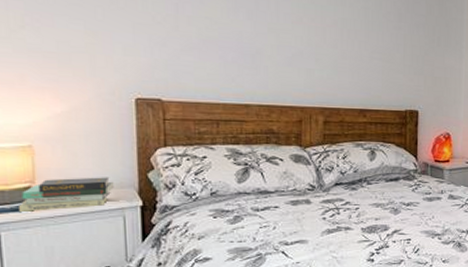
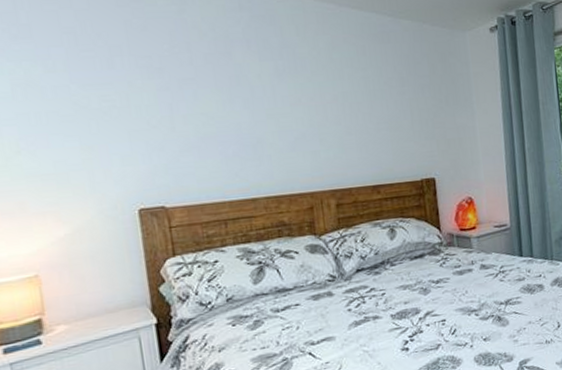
books: present [19,177,114,213] -> none [30,297,126,349]

